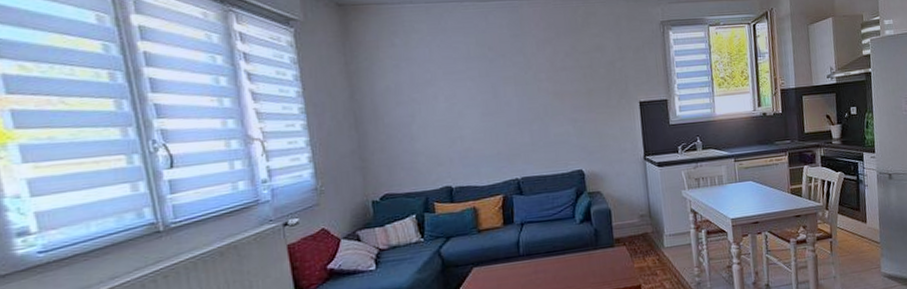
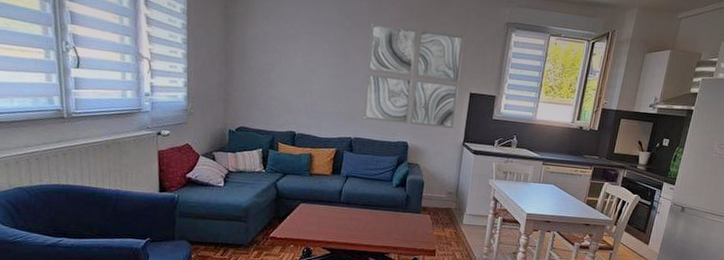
wall art: none [515,44,631,155] -> present [362,23,465,129]

